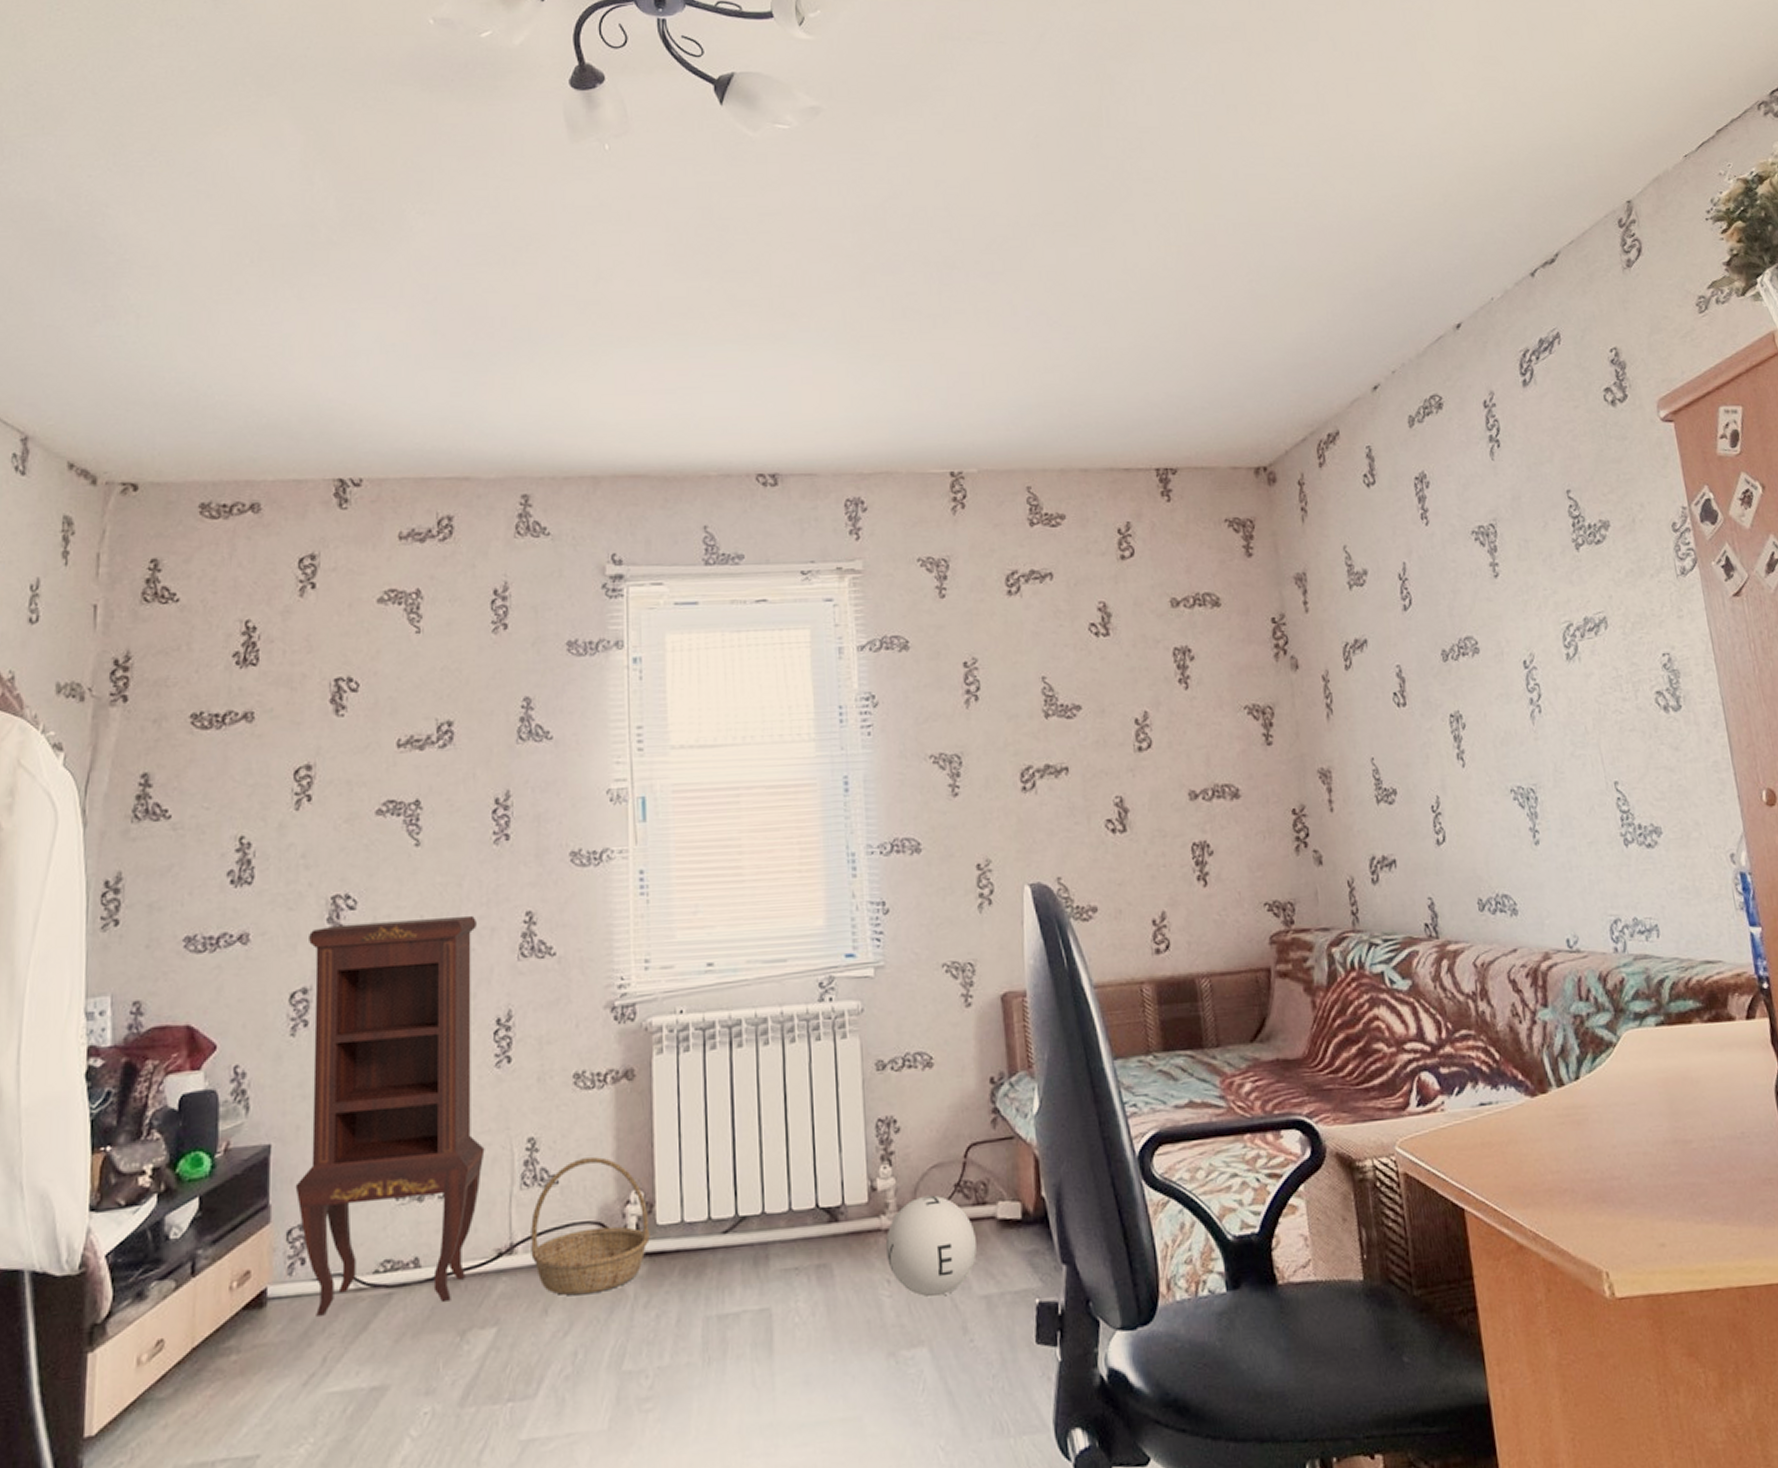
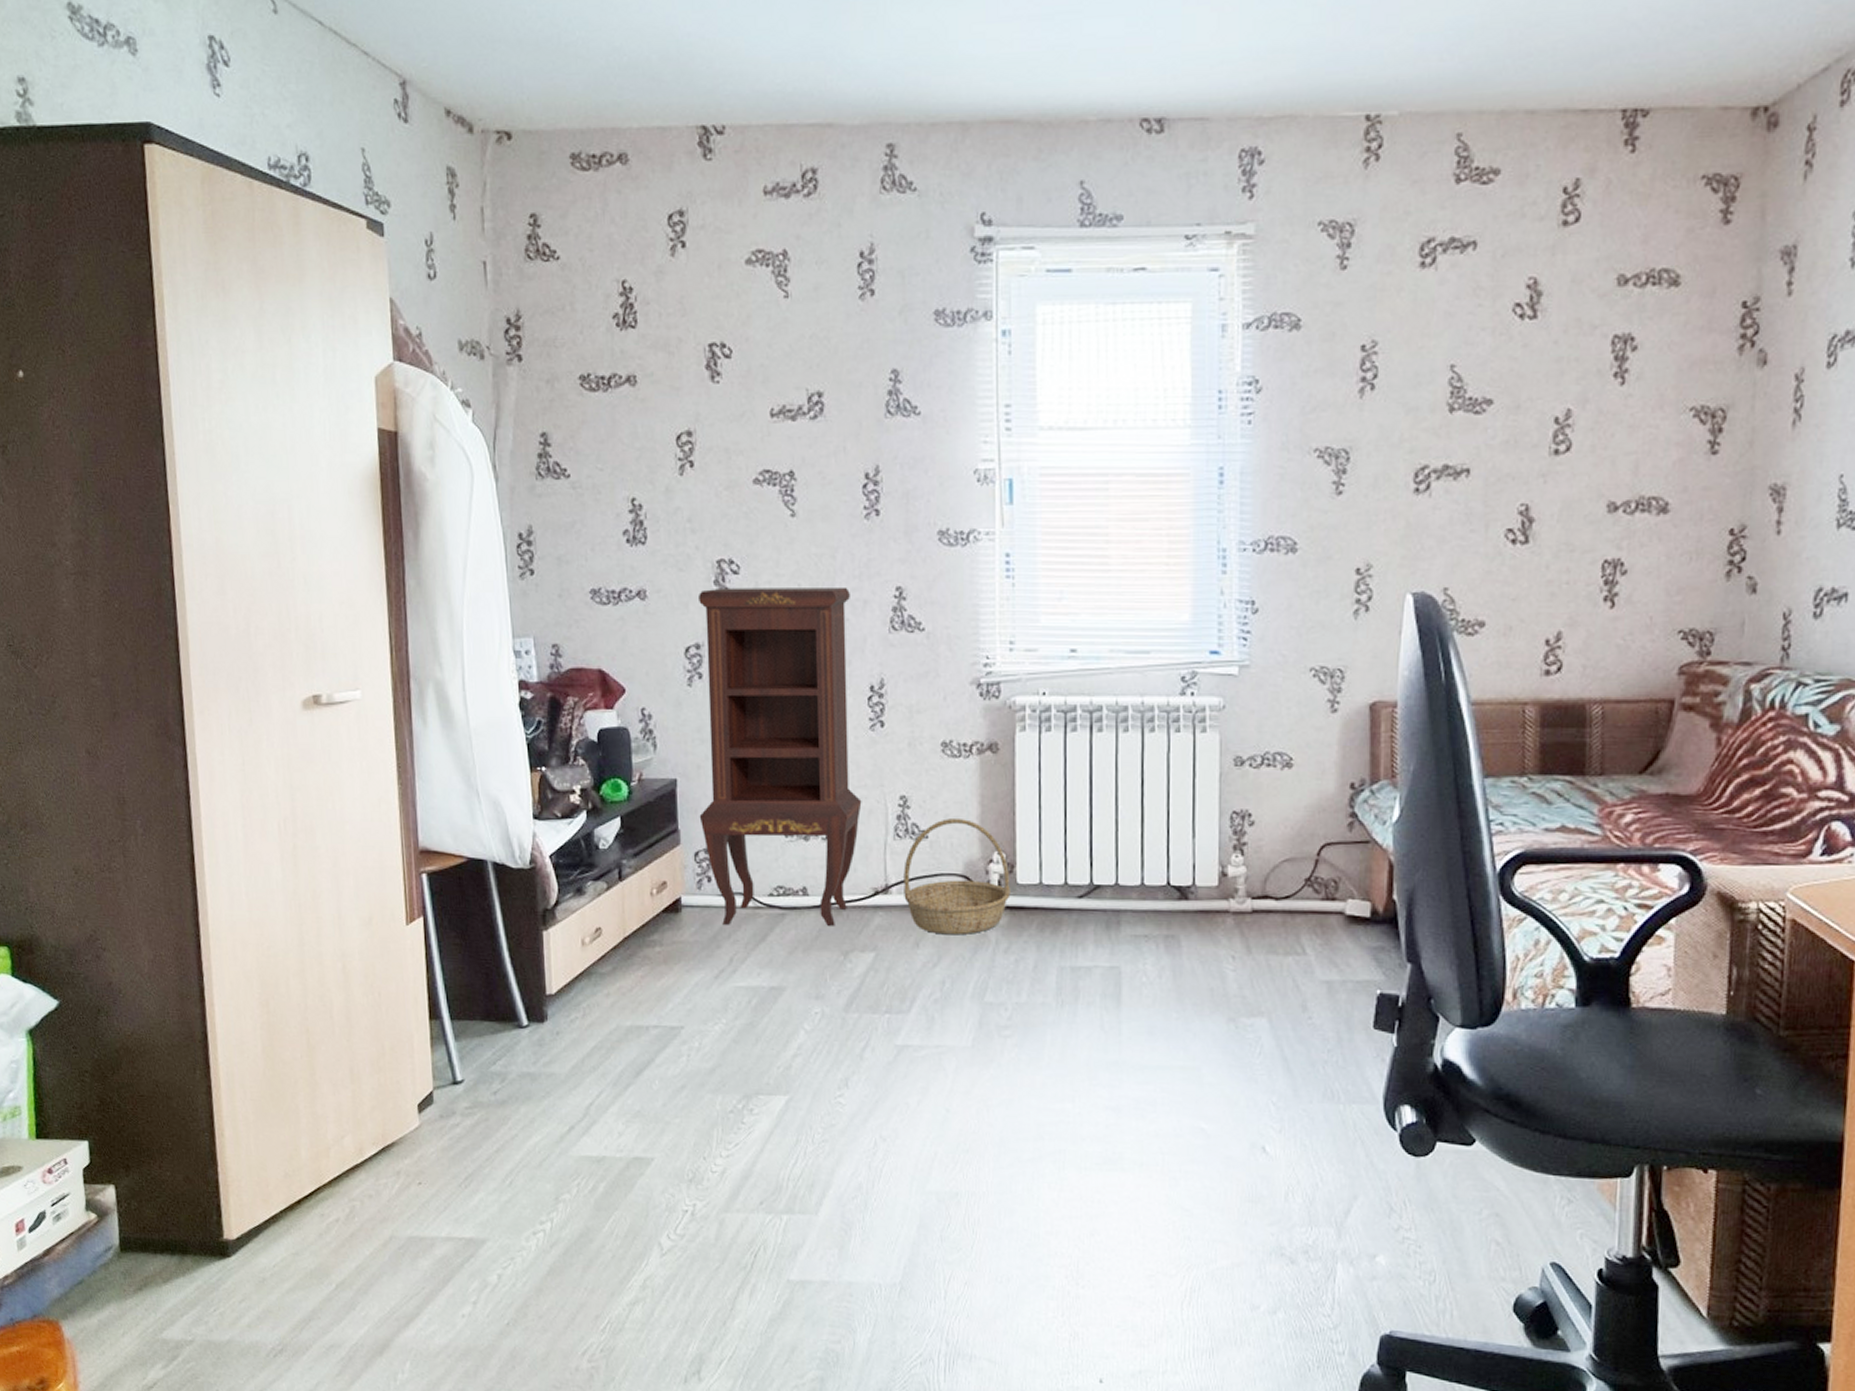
ball: present [885,1195,977,1298] -> none [1232,886,1322,977]

